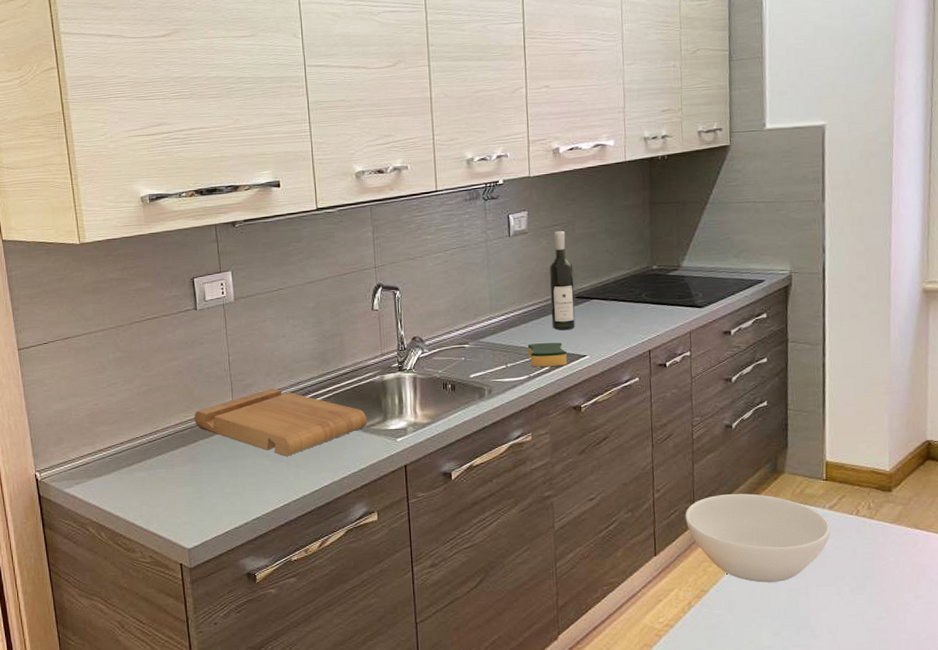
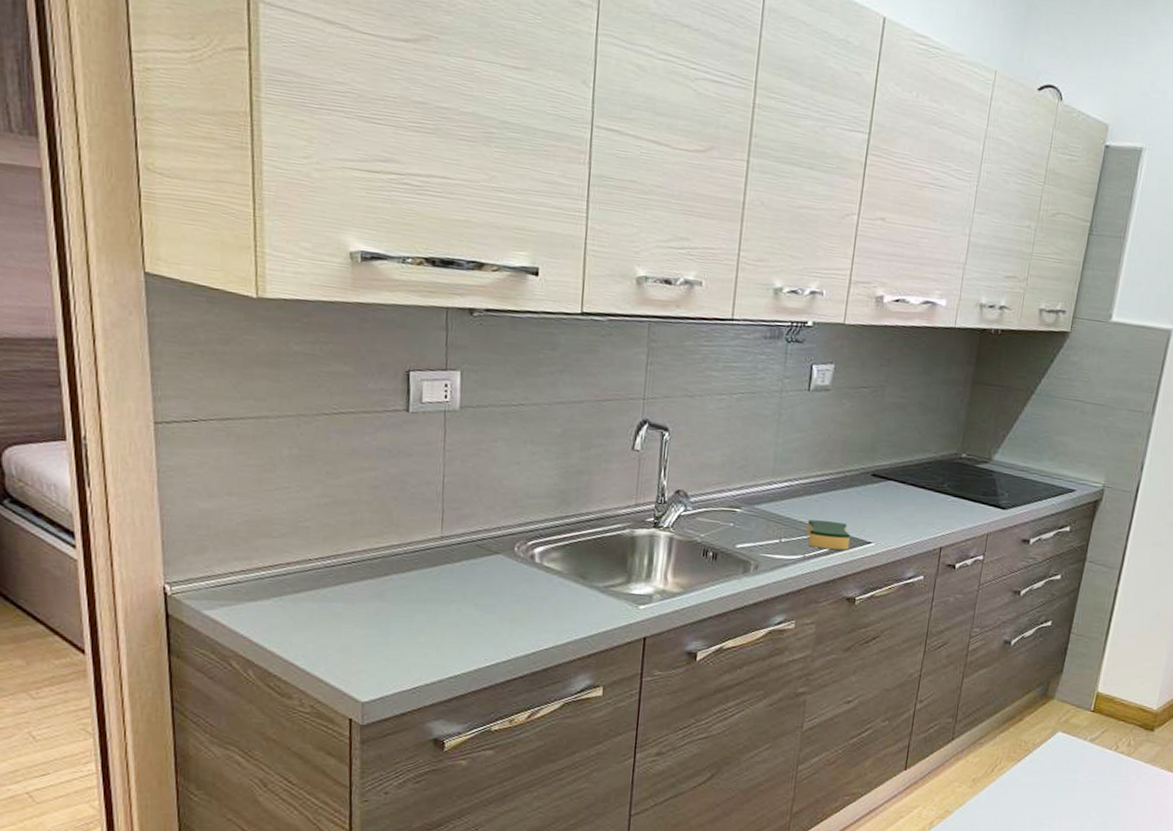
cutting board: present [194,388,367,456] -> none [389,524,607,609]
bottle: present [549,230,575,331] -> none [839,393,875,511]
soup bowl: present [685,493,831,583] -> none [943,713,1088,810]

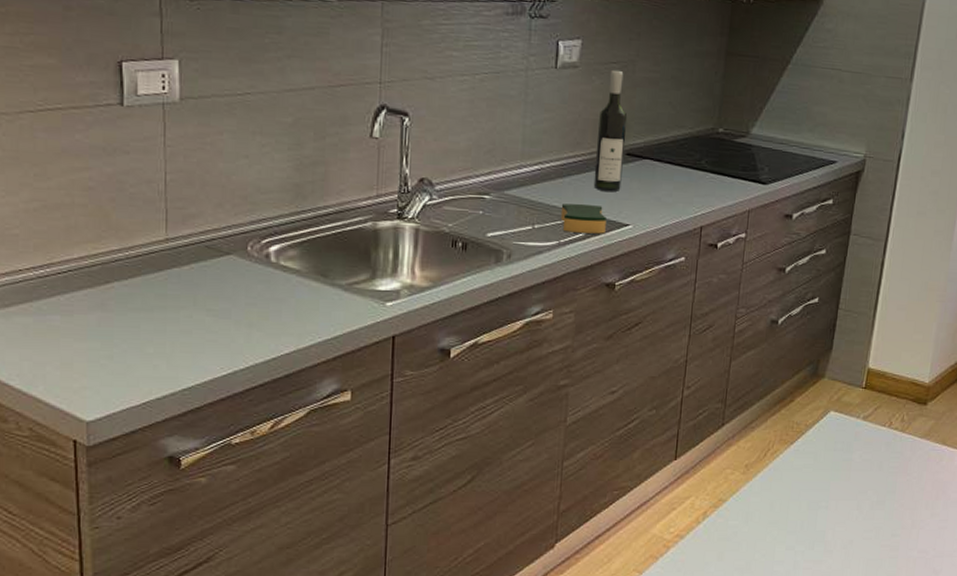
bottle: none [839,393,875,511] -> present [593,69,628,192]

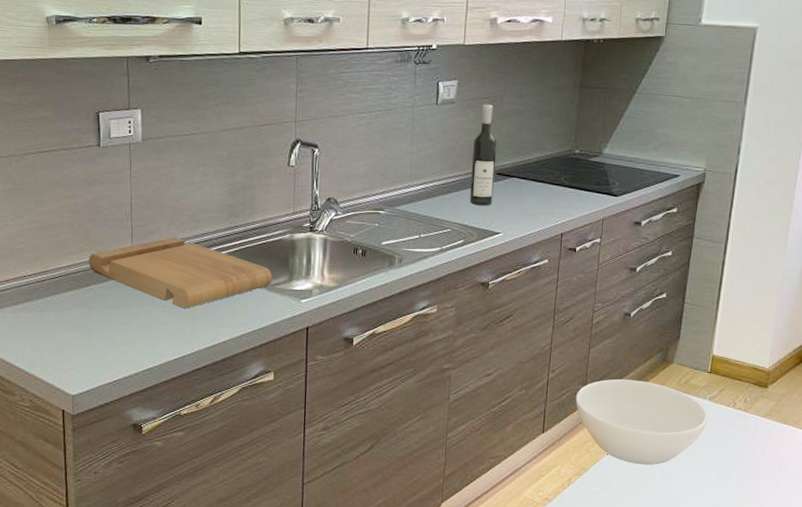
cutting board: none [108,222,350,313] -> present [88,237,273,309]
sponge: present [560,203,606,234] -> none [442,215,481,241]
soup bowl: none [713,396,862,494] -> present [575,379,708,465]

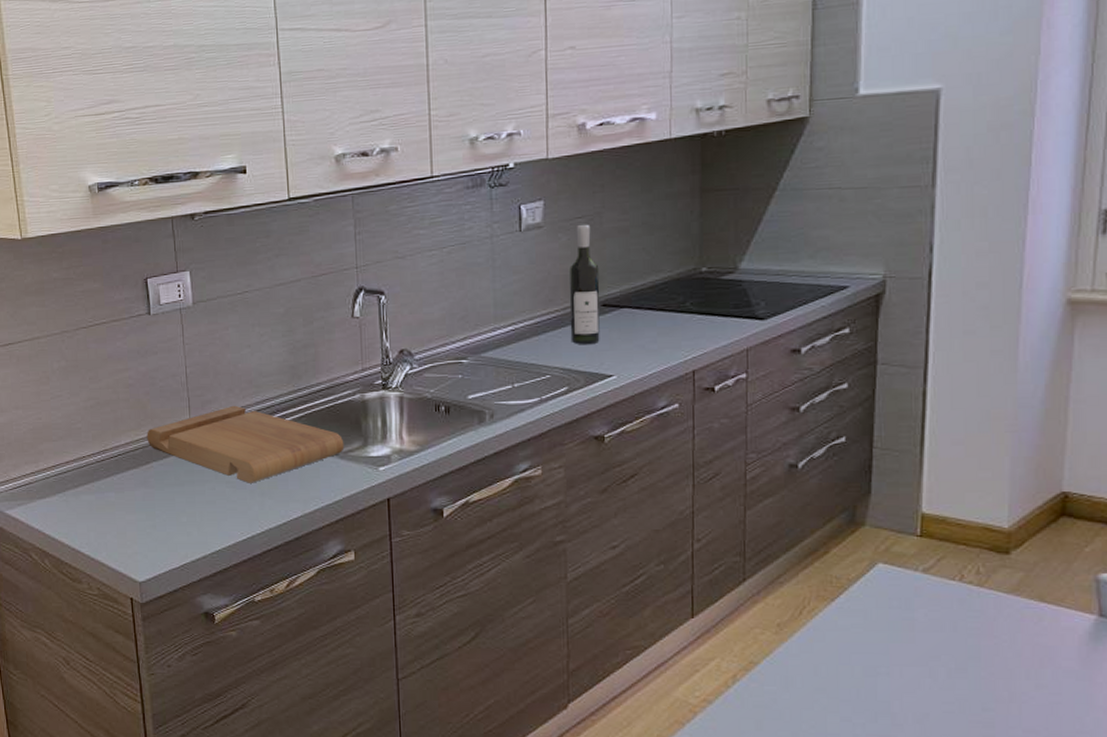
soup bowl: present [575,379,708,465] -> none [732,547,924,657]

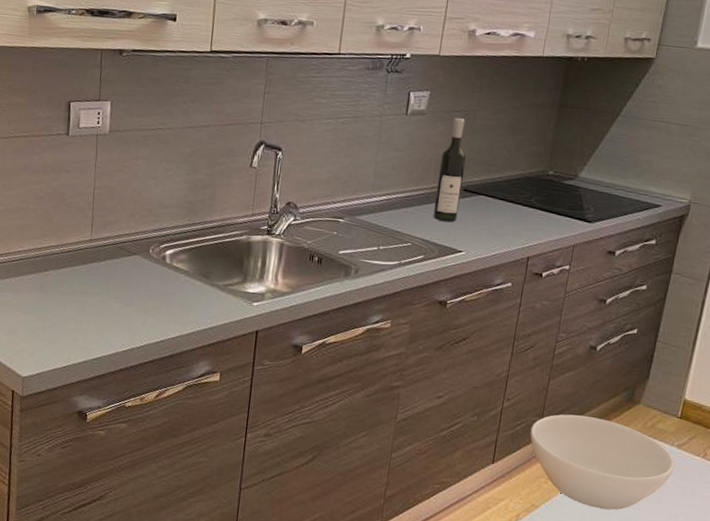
cutting board: present [147,405,345,483] -> none [48,229,226,302]
soup bowl: none [732,547,924,657] -> present [530,414,675,510]

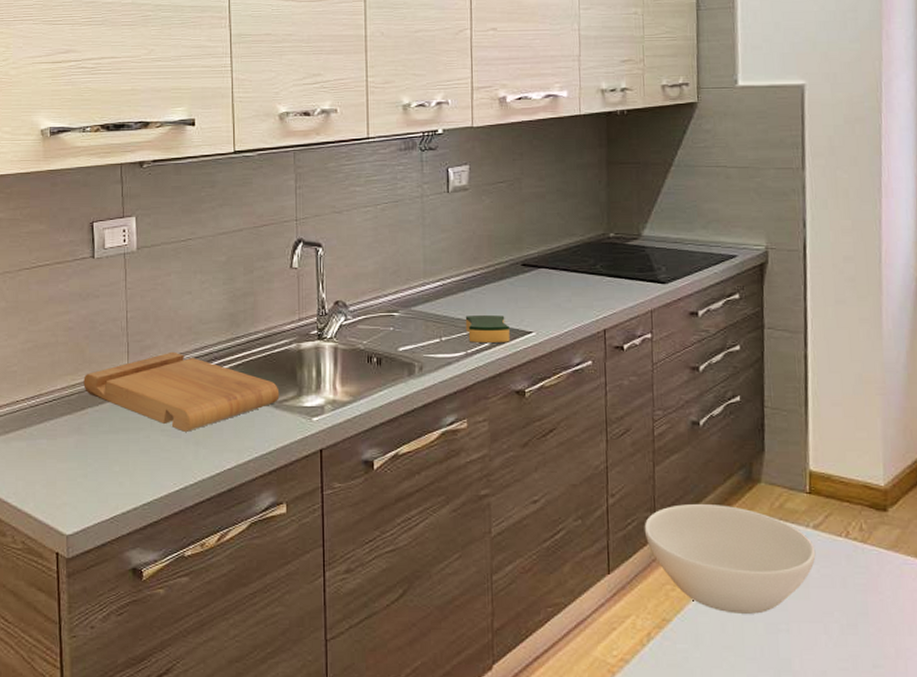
cutting board: none [48,229,226,302] -> present [83,351,280,432]
sponge: none [402,230,443,258] -> present [465,314,510,343]
bottle: present [433,117,467,222] -> none [492,188,520,302]

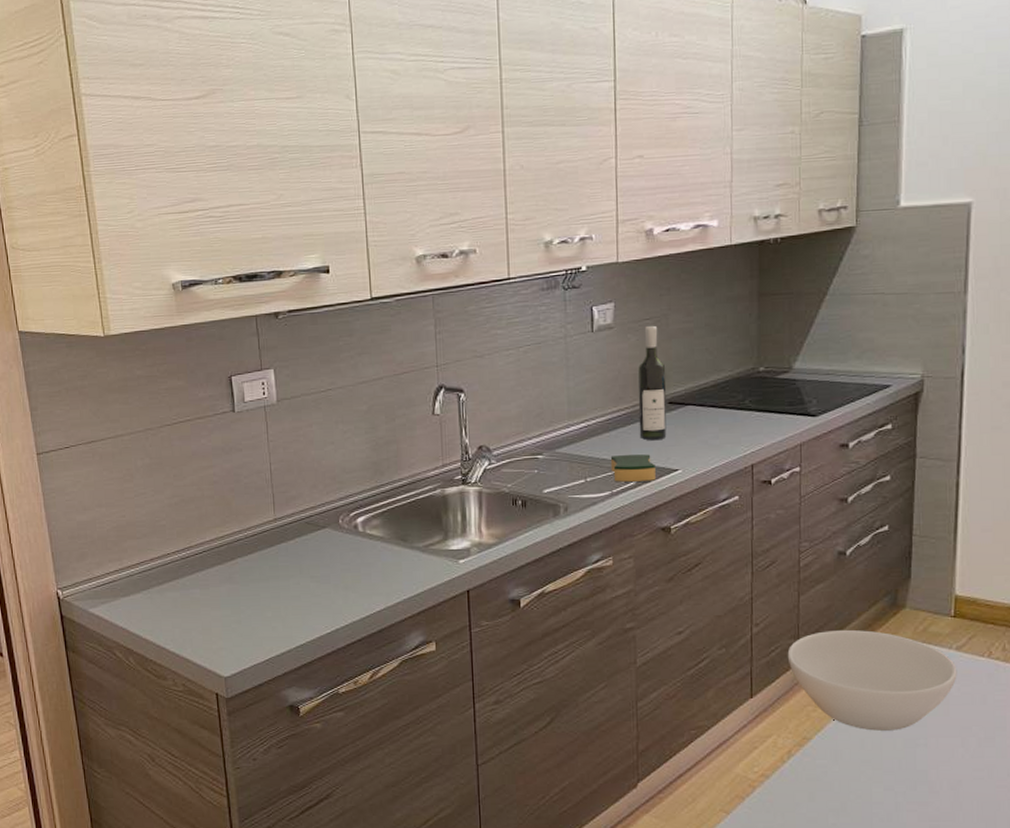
cutting board: present [83,351,280,432] -> none [231,501,426,578]
bottle: none [492,188,520,302] -> present [638,325,667,441]

